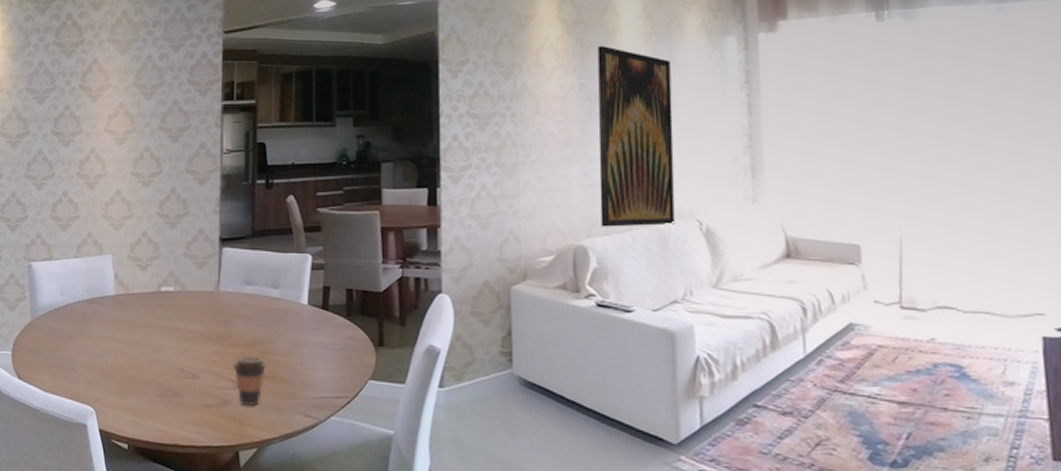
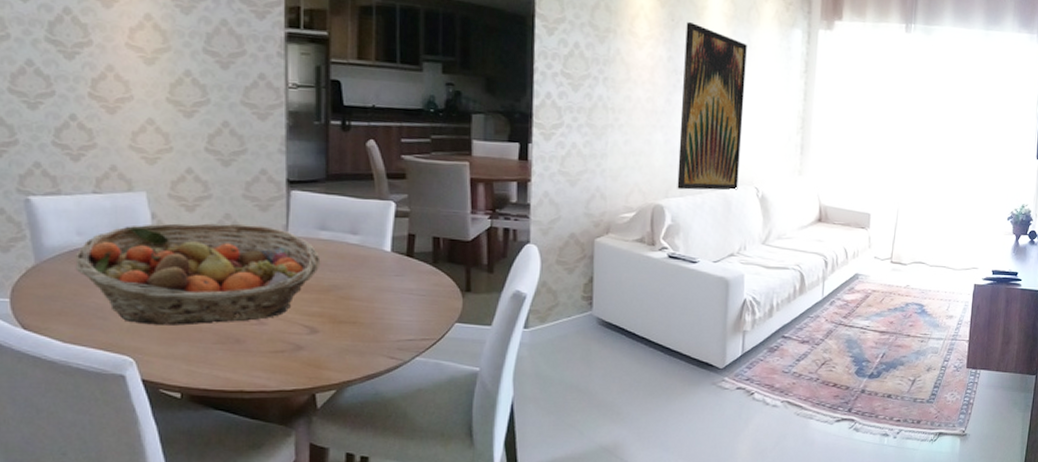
fruit basket: none [58,280,246,378] -> present [75,223,321,326]
coffee cup: present [233,356,267,406] -> none [307,302,346,350]

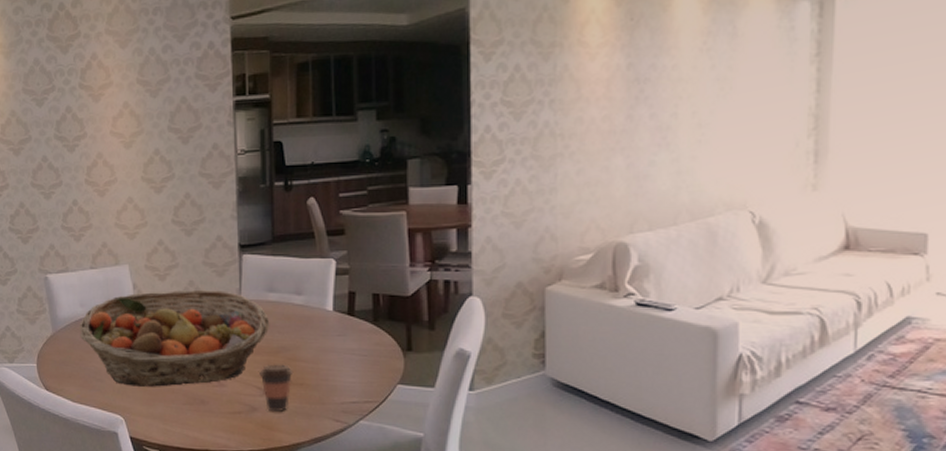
coffee cup: none [307,302,346,350] -> present [259,364,294,411]
wall art: present [677,22,747,191] -> none [644,18,732,222]

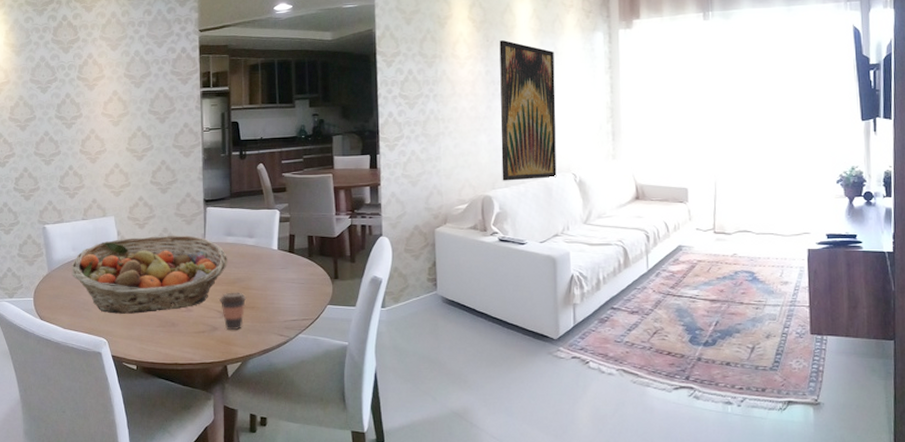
wall art: none [644,18,732,222] -> present [499,40,557,181]

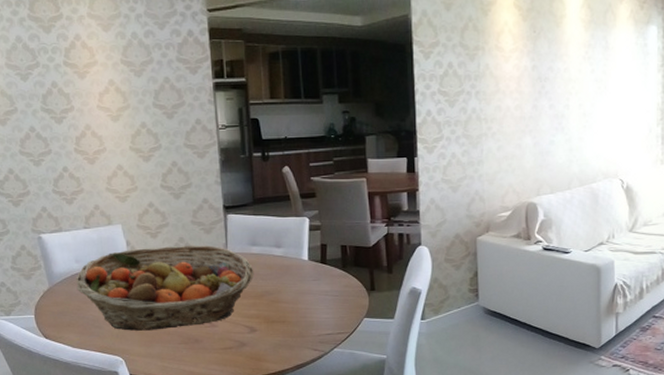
coffee cup: present [219,292,247,330] -> none [247,306,277,345]
wall art: present [499,40,557,181] -> none [547,32,605,187]

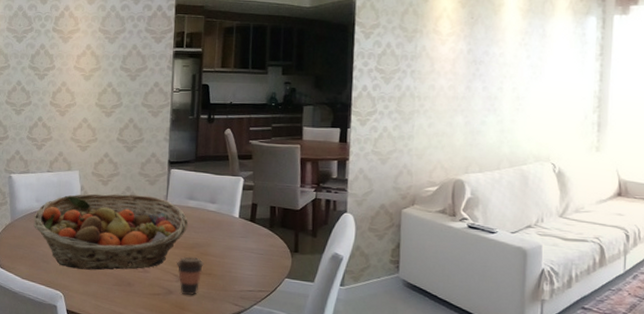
coffee cup: none [247,306,277,345] -> present [177,256,204,295]

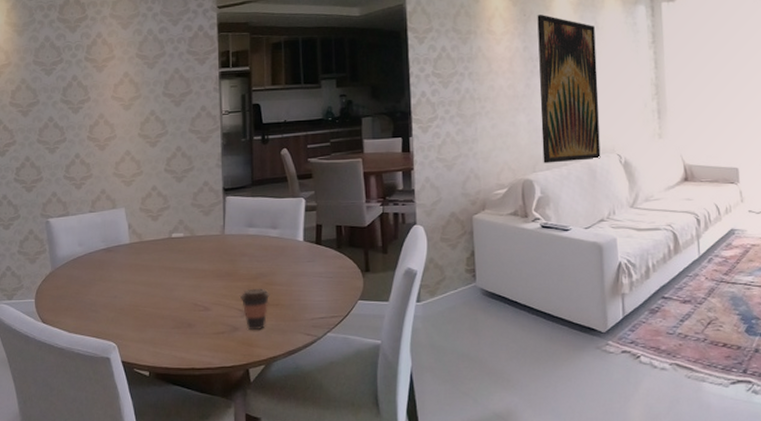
fruit basket: present [33,194,189,270] -> none [77,227,250,315]
wall art: none [476,19,542,167] -> present [537,15,601,164]

